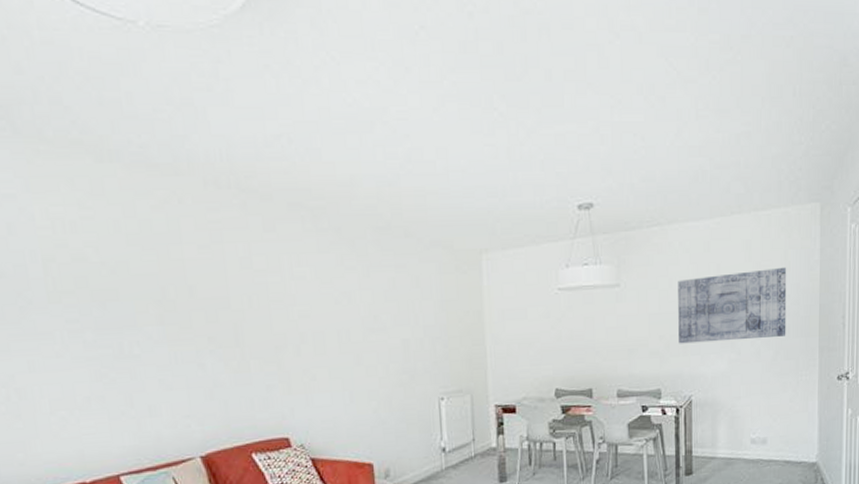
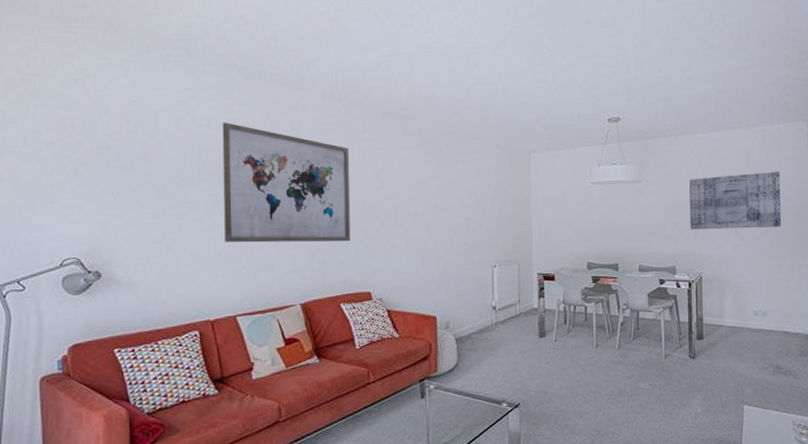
wall art: none [71,222,258,383] -> present [222,122,351,243]

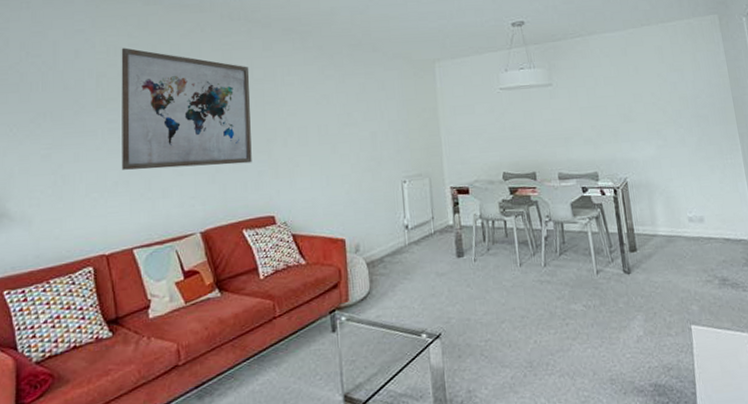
wall art: present [689,171,782,230] -> none [602,66,706,133]

